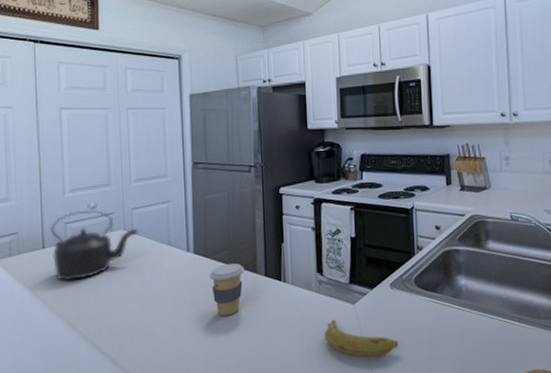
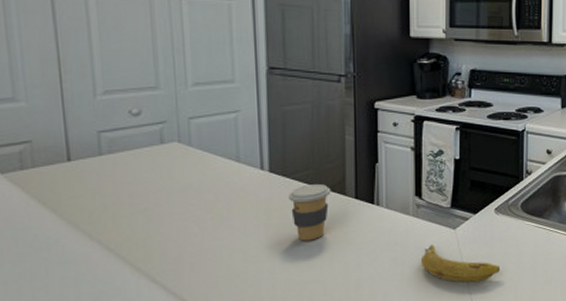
kettle: present [49,209,139,281] -> none [76,116,199,200]

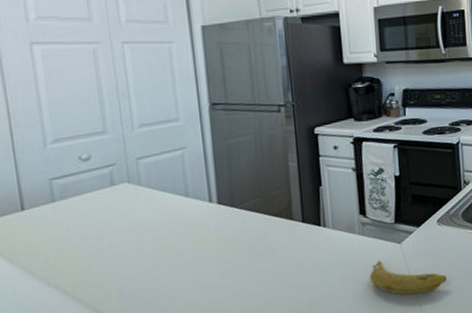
coffee cup: present [289,184,331,241] -> none [238,211,279,268]

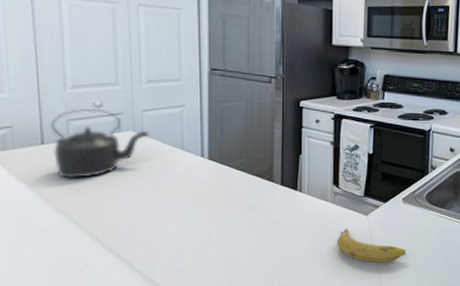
kettle: none [29,161,148,246] -> present [49,108,150,179]

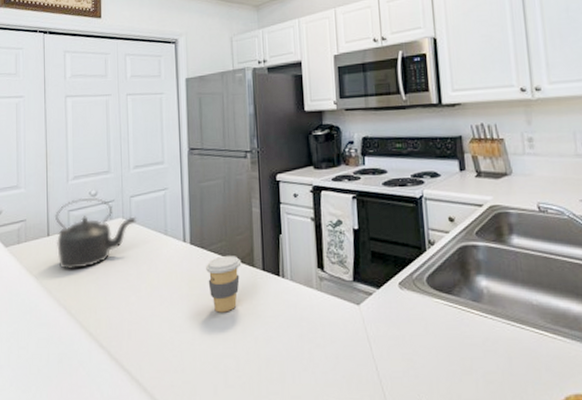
coffee cup: none [224,172,261,221] -> present [206,256,242,313]
fruit: present [336,228,406,264] -> none [326,321,411,368]

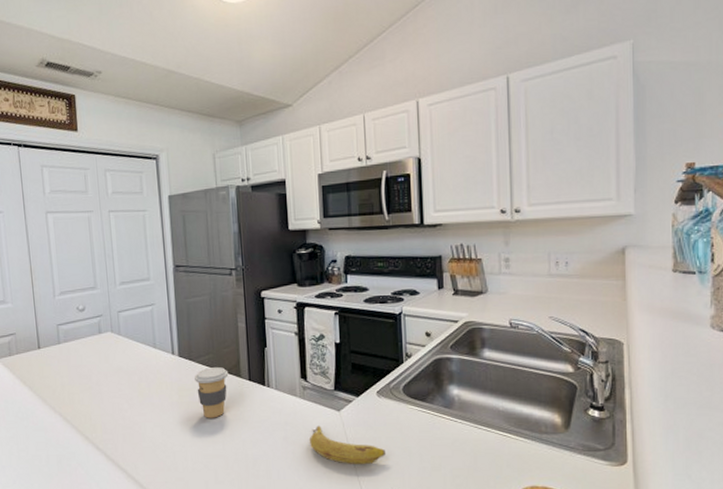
kettle: present [54,197,137,270] -> none [43,312,126,380]
fruit: none [326,321,411,368] -> present [309,425,386,465]

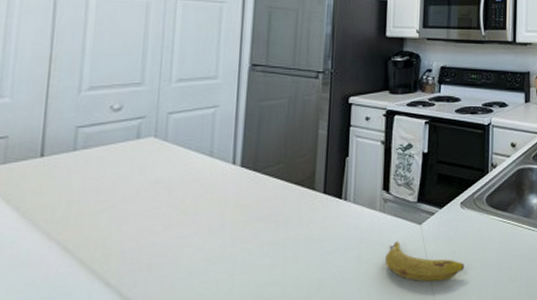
coffee cup: present [195,367,229,418] -> none [257,179,301,239]

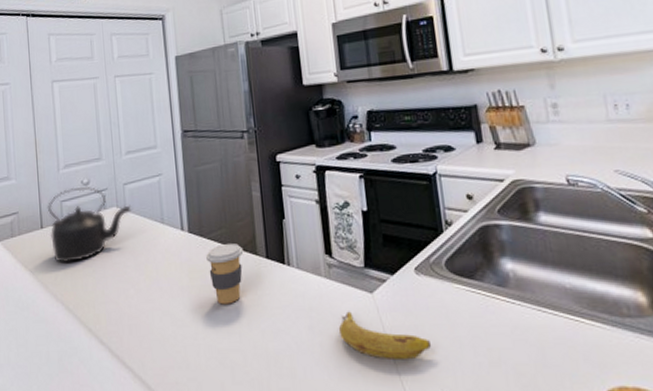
kettle: none [53,112,175,197] -> present [47,186,132,263]
coffee cup: none [257,179,301,239] -> present [206,244,244,305]

